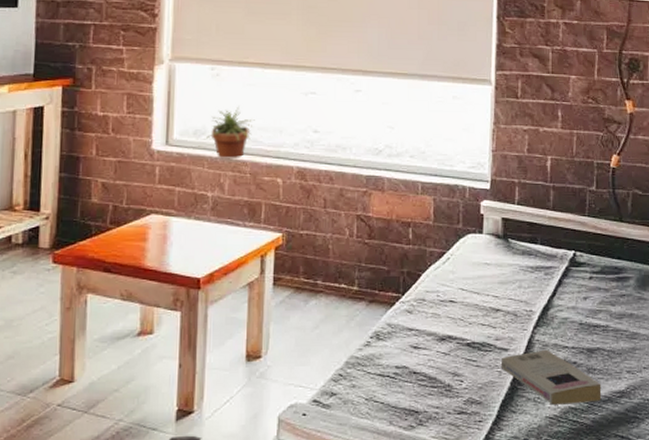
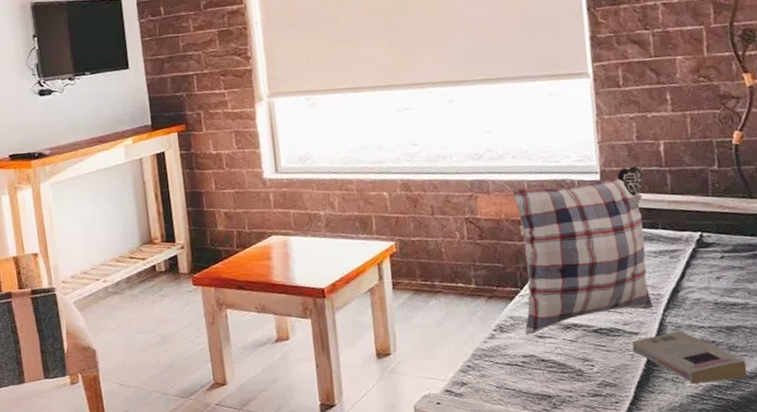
potted plant: present [206,106,255,160] -> none [311,130,355,180]
cushion: none [402,178,530,345] -> present [513,166,653,335]

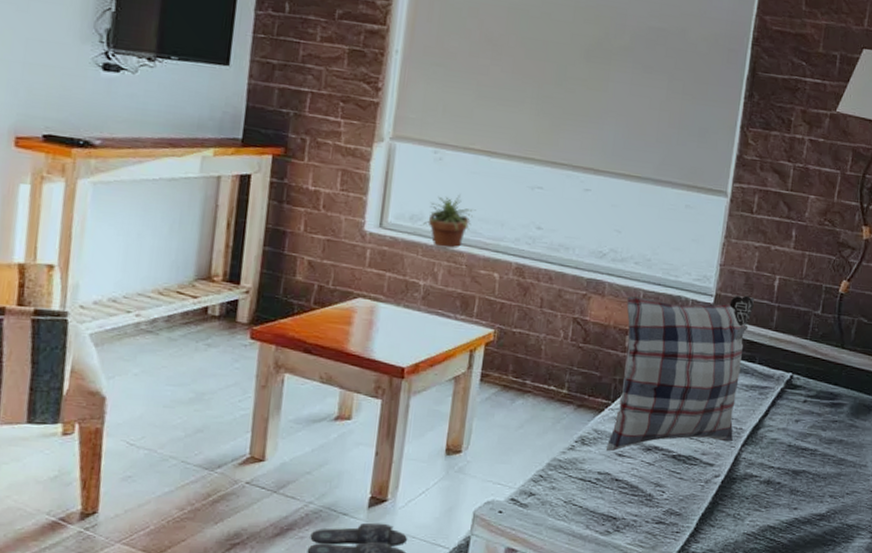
potted plant: none [311,130,355,180] -> present [423,194,476,249]
book: present [632,330,748,384] -> none [705,467,803,523]

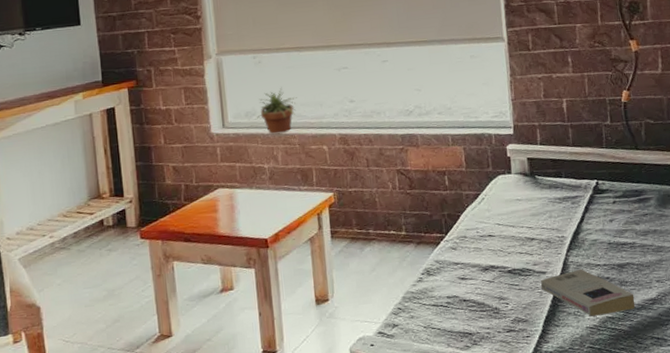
cushion: present [606,295,755,452] -> none [439,121,558,278]
book: none [705,467,803,523] -> present [541,268,635,317]

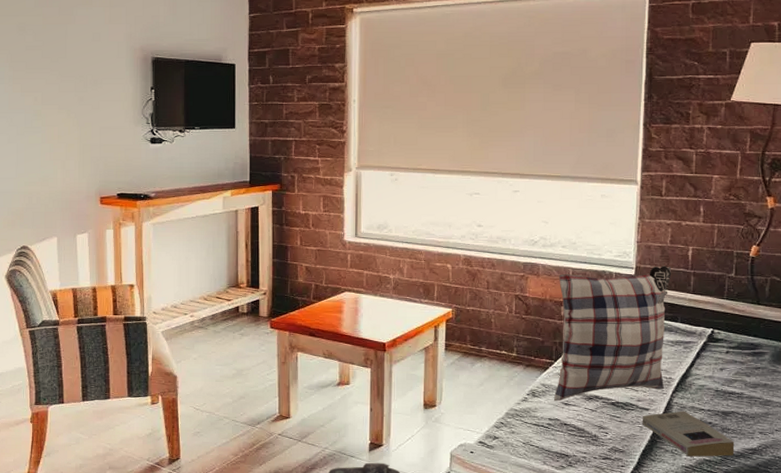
potted plant: present [257,87,297,135] -> none [388,205,428,249]
cushion: none [439,121,558,278] -> present [554,266,672,402]

